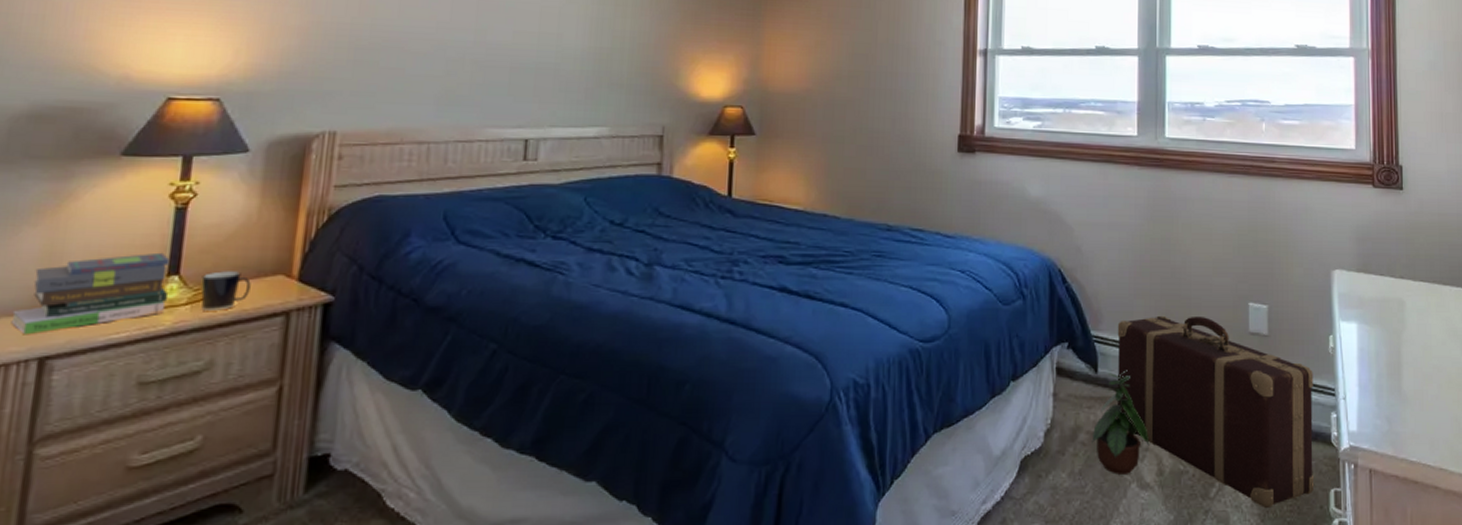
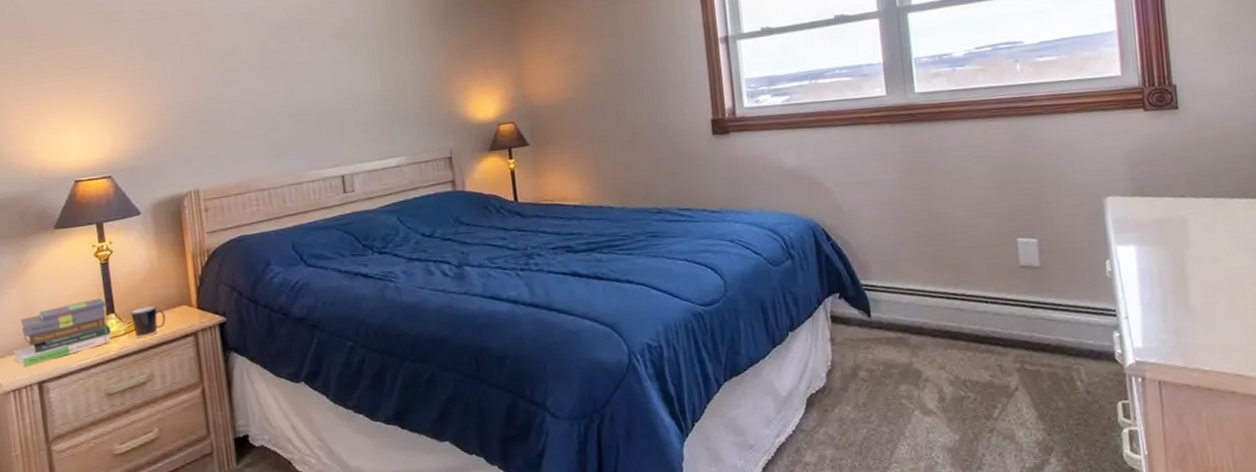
potted plant: present [1091,370,1150,475] -> none [872,312,929,404]
suitcase: present [1116,315,1315,508] -> none [885,256,1101,423]

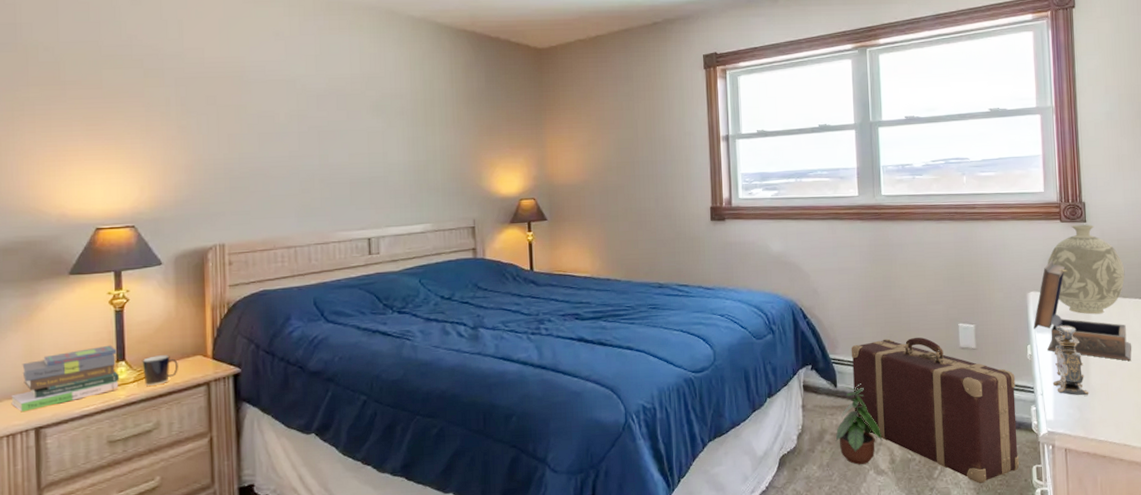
potted plant: none [872,312,929,404] -> present [835,383,883,465]
suitcase: none [885,256,1101,423] -> present [851,337,1020,483]
jewelry box: none [1113,158,1244,274] -> present [1033,261,1132,361]
decorative vase: none [1128,111,1232,221] -> present [1047,224,1125,315]
perfume bottle: none [1139,234,1189,319] -> present [1052,325,1089,396]

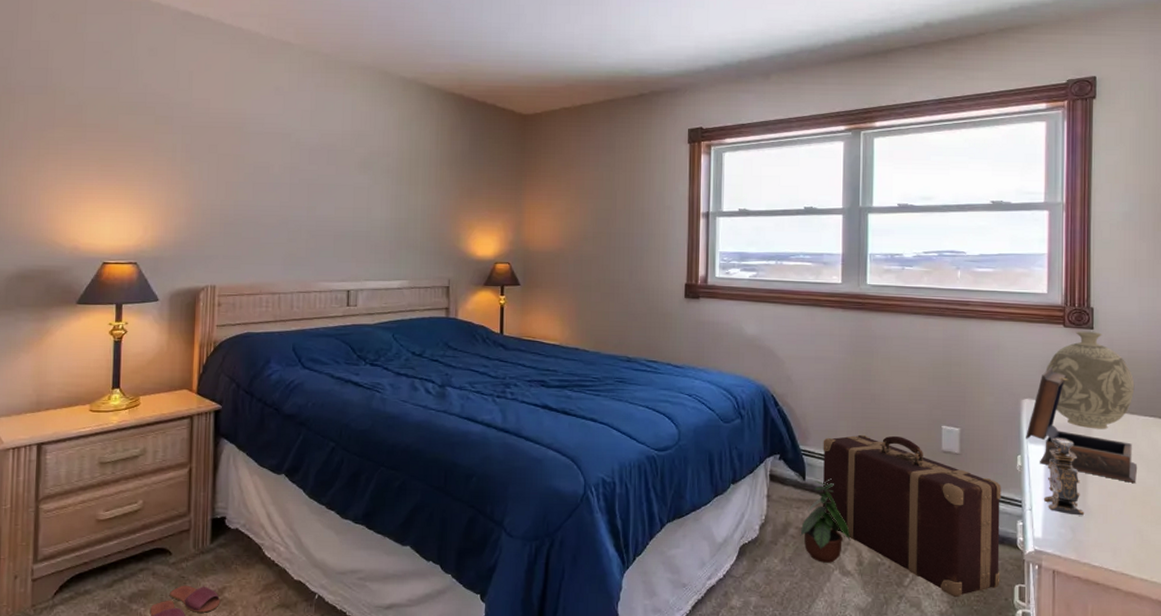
books: present [11,345,120,413] -> none [18,372,114,428]
mug: present [142,355,178,387] -> none [134,386,166,415]

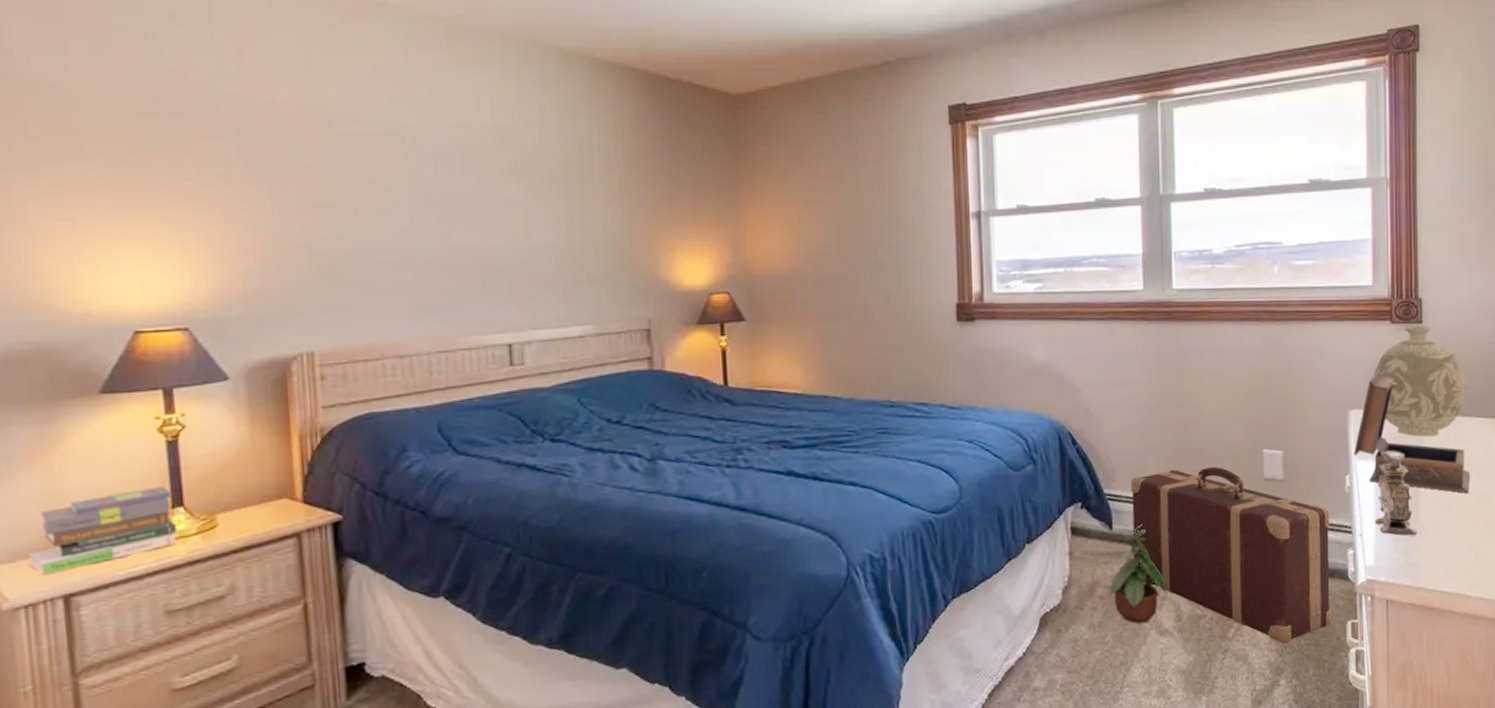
books: none [18,372,114,428] -> present [27,486,178,576]

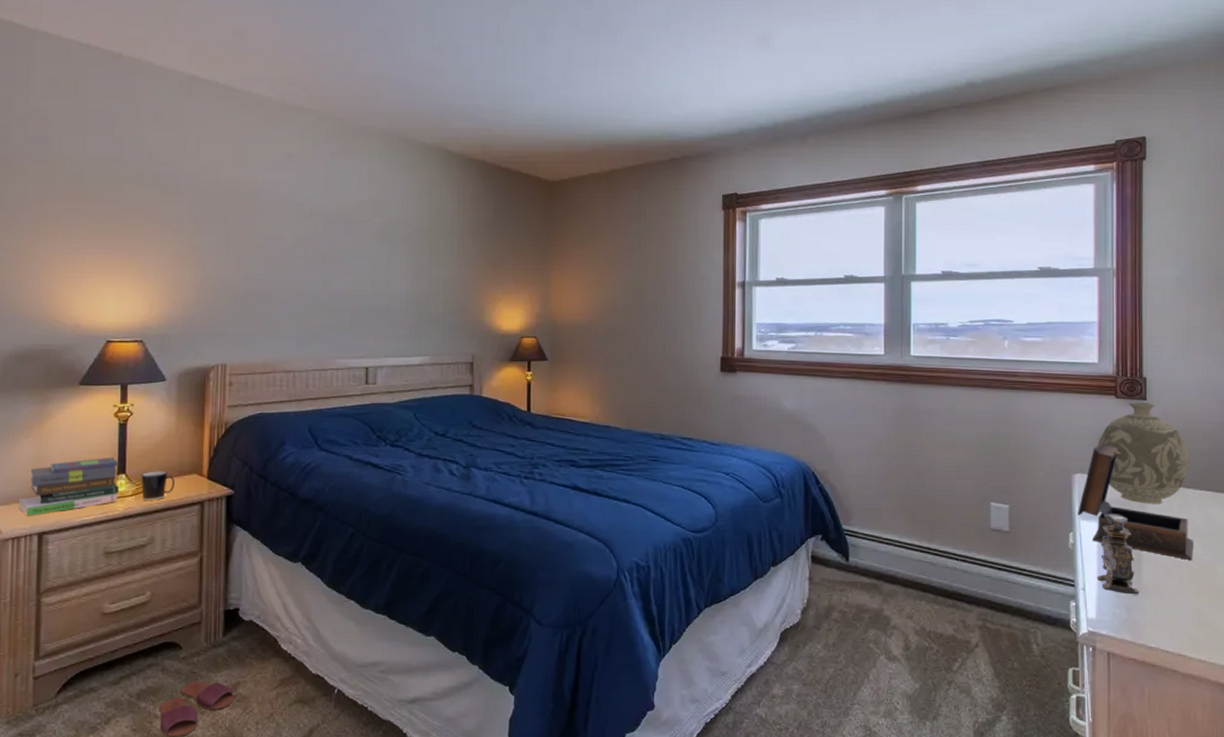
mug: none [206,498,257,540] -> present [141,471,175,502]
potted plant: present [1109,524,1167,624] -> none [844,559,897,648]
suitcase: present [1130,466,1332,643] -> none [866,513,1053,682]

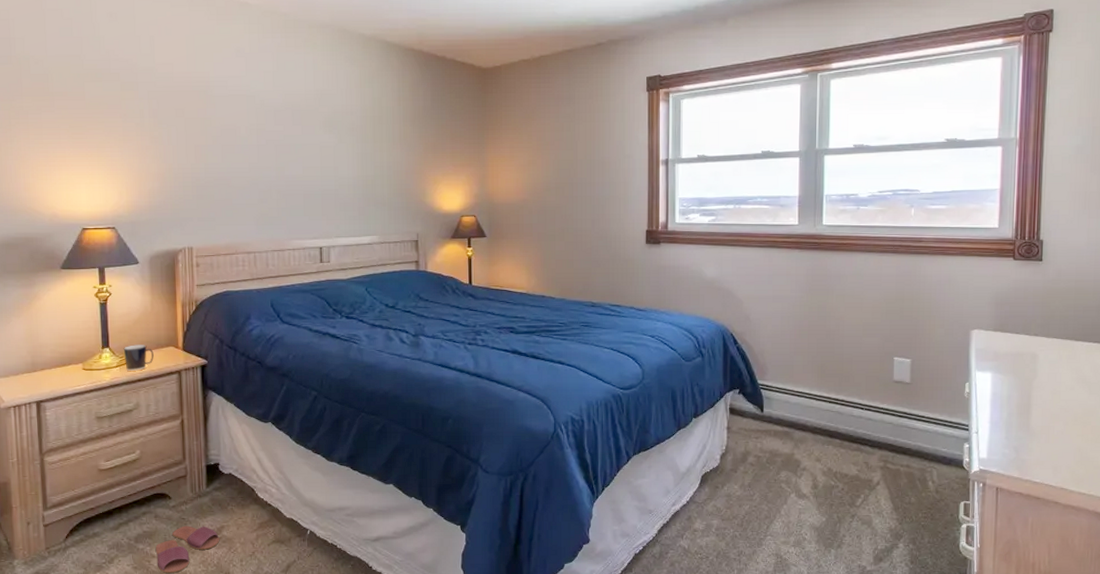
books: present [18,457,120,517] -> none [16,333,105,387]
jewelry box: present [1078,440,1194,560] -> none [974,299,1080,405]
perfume bottle: present [1096,514,1140,595] -> none [989,365,1028,437]
decorative vase: present [1097,402,1190,504] -> none [995,263,1080,356]

